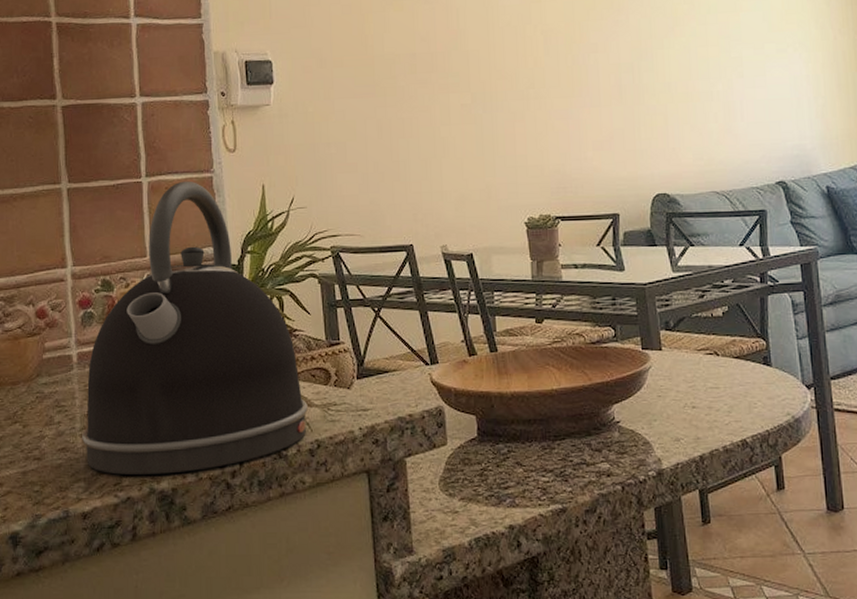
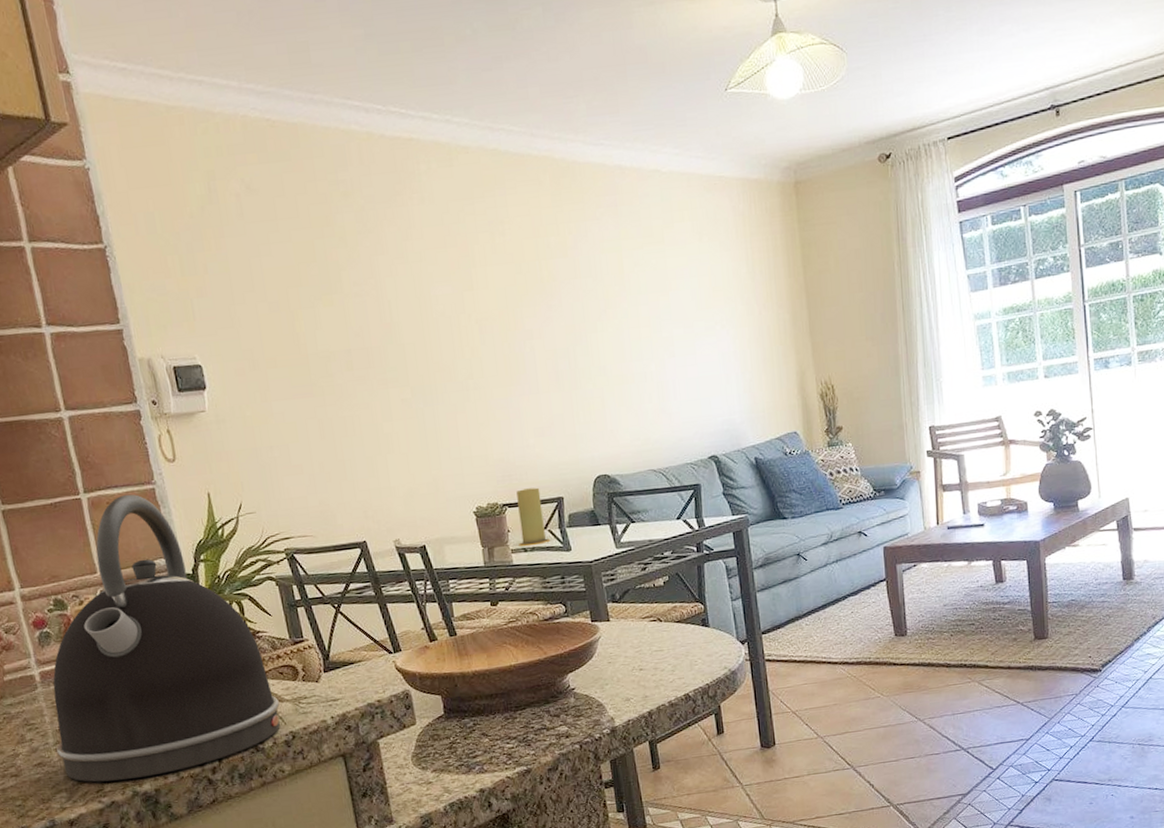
candle: none [569,202,602,262] -> present [516,487,550,546]

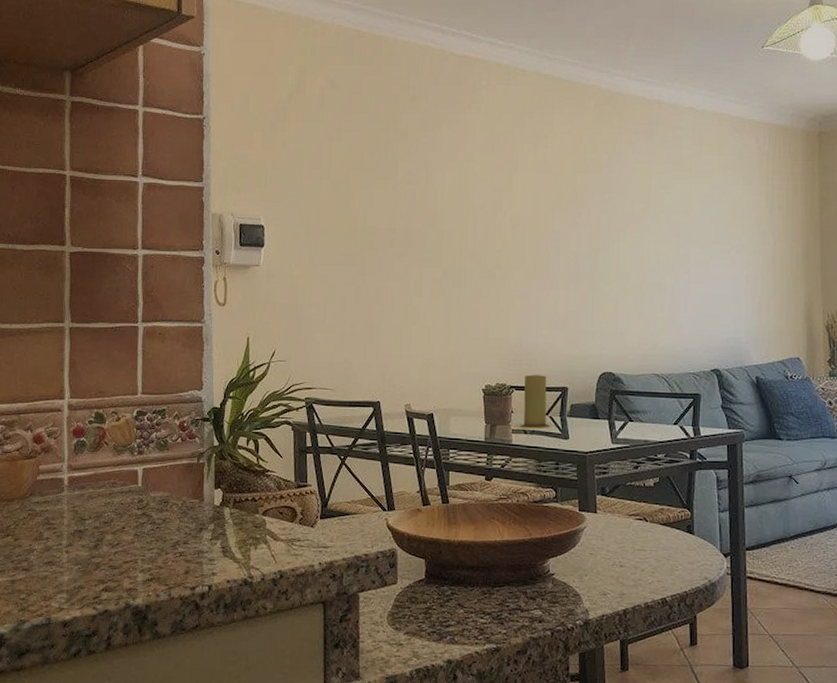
kettle: present [53,494,280,783] -> none [66,328,274,592]

